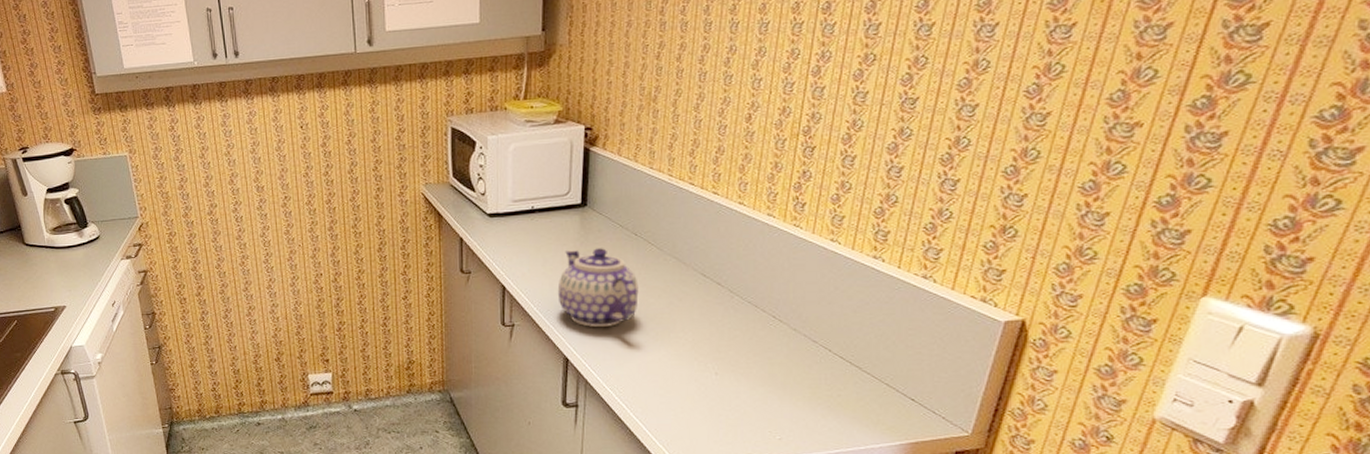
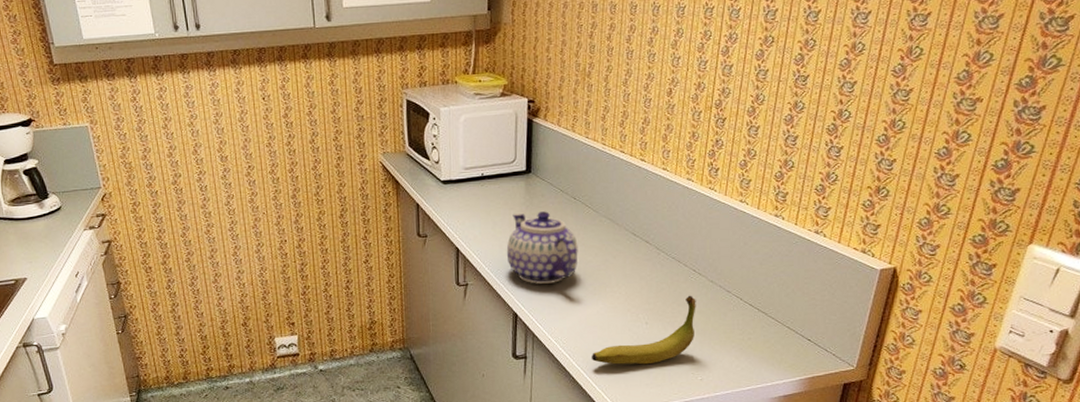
banana: none [652,344,776,420] -> present [592,295,696,365]

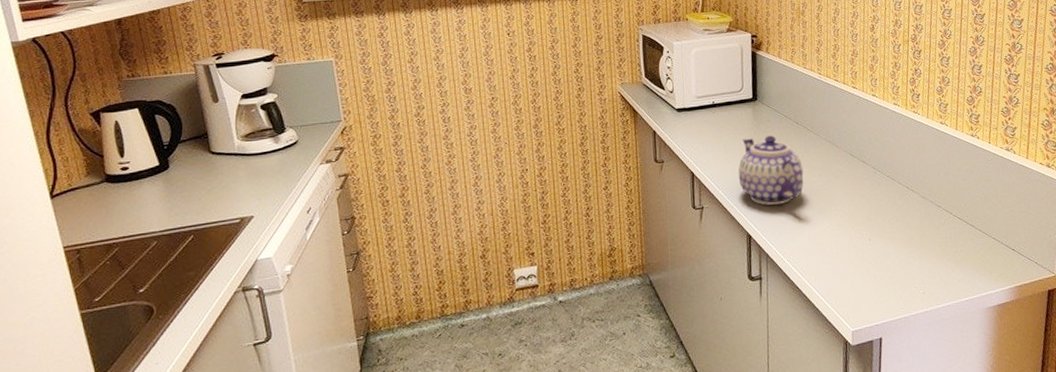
banana: present [592,295,696,365] -> none [822,211,914,282]

